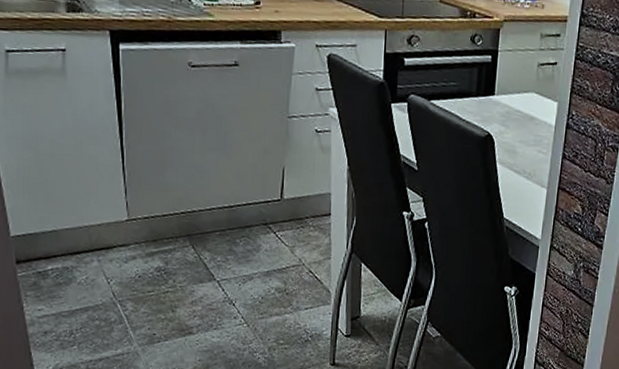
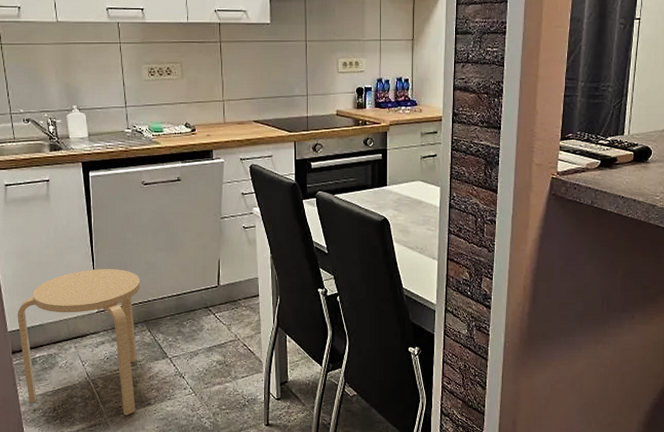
stool: none [23,167,184,345] -> present [17,269,141,415]

